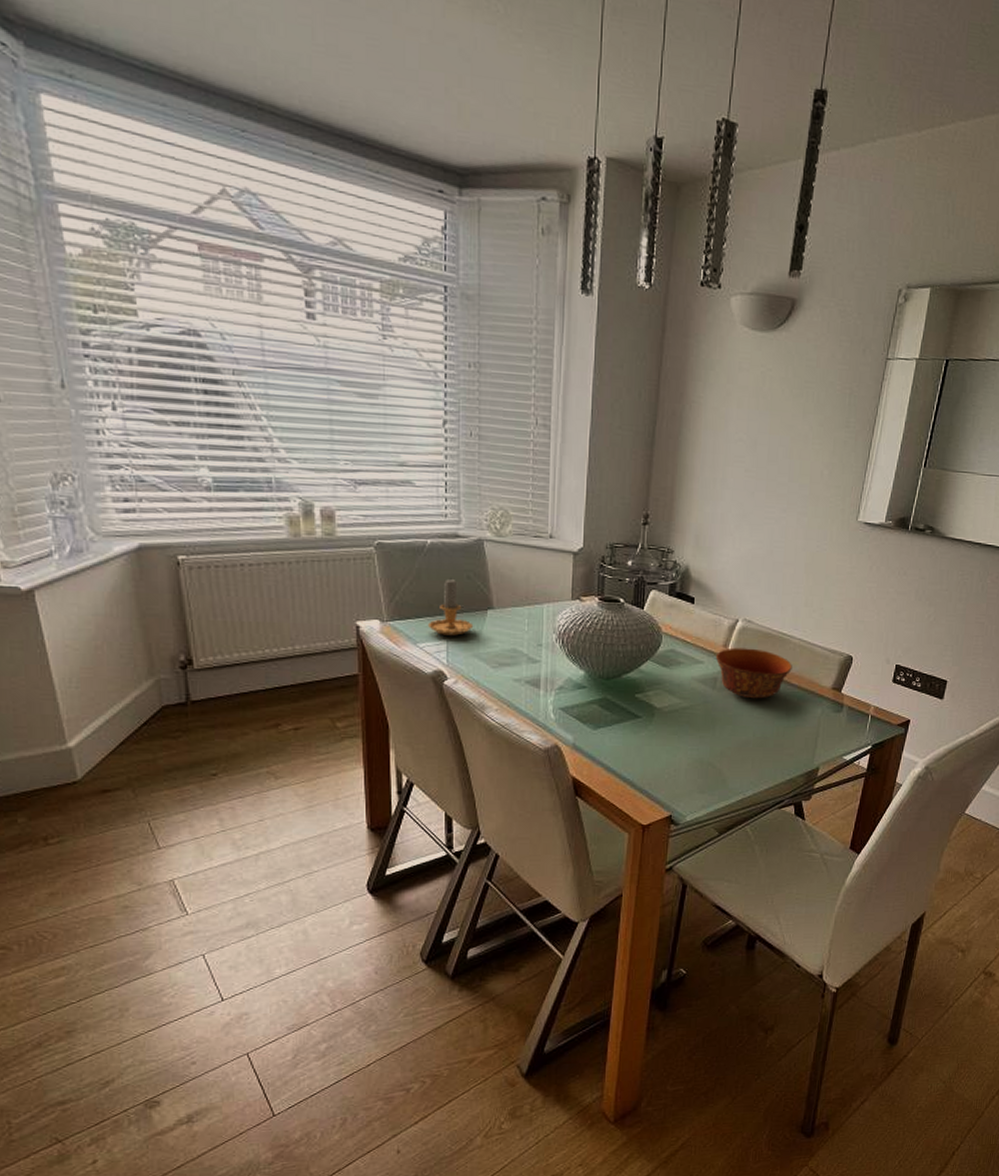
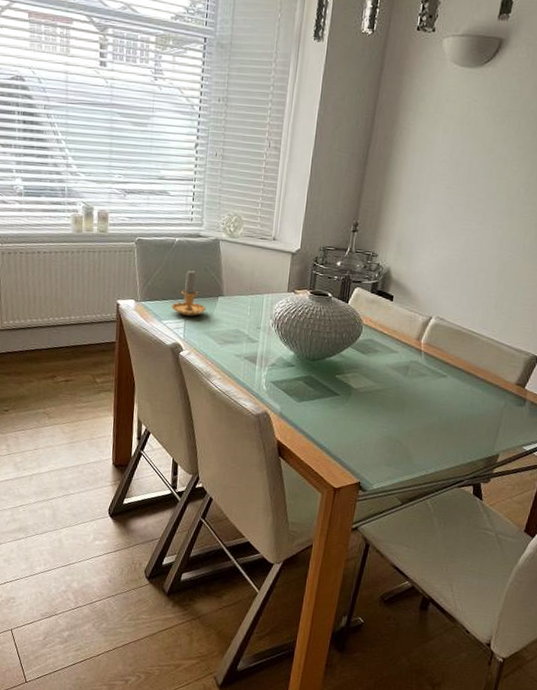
bowl: present [715,647,792,699] -> none [408,341,479,388]

